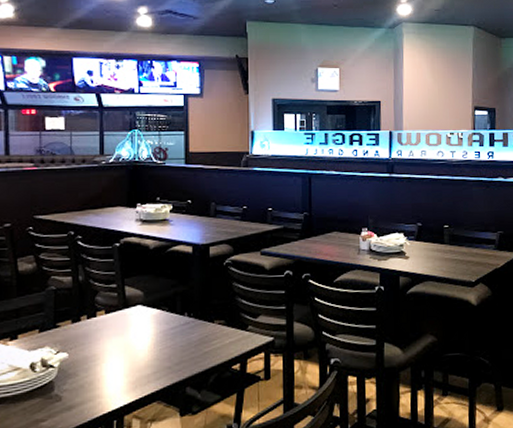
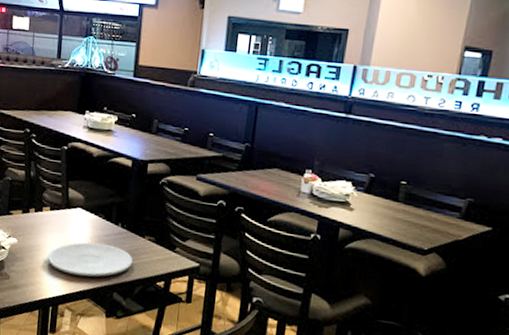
plate: none [106,337,204,379] -> present [47,242,133,277]

